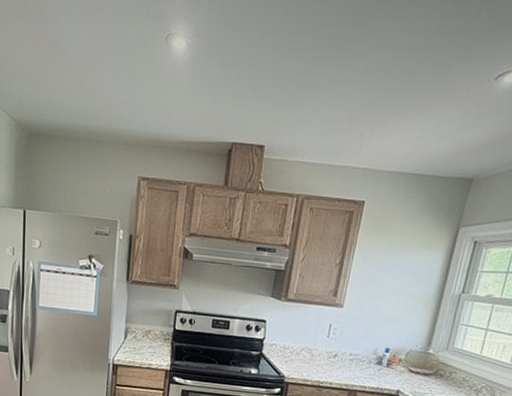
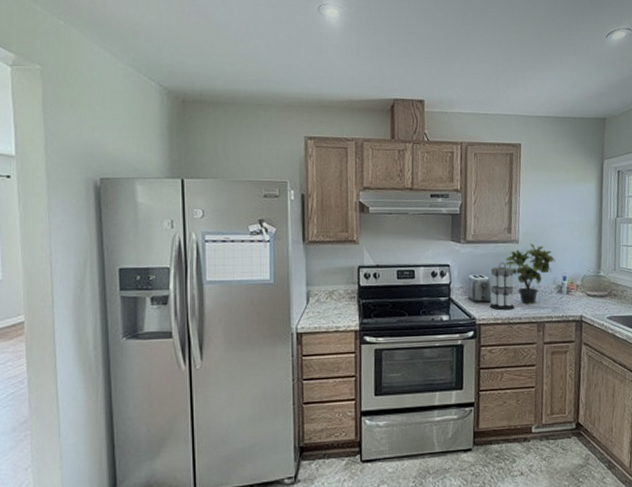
toaster: none [279,333,306,363] -> present [467,274,492,303]
spice rack: none [301,324,332,374] -> present [490,262,514,311]
potted plant: none [325,310,380,371] -> present [505,243,555,304]

